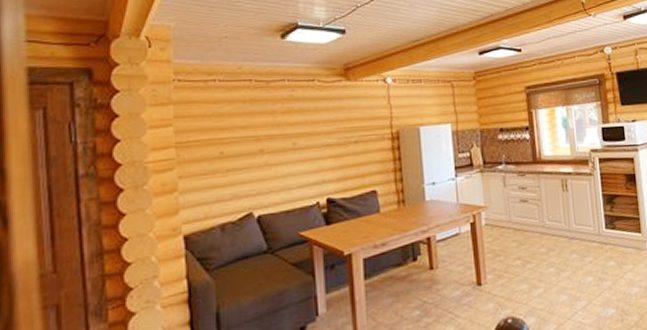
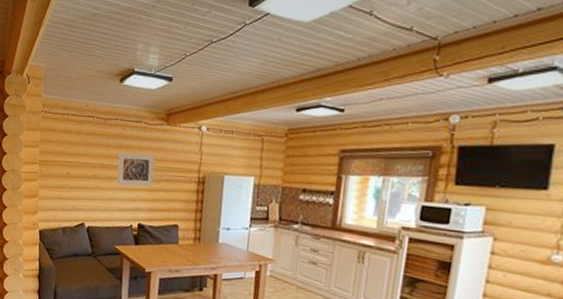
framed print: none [290,116,339,158] -> present [117,152,155,187]

